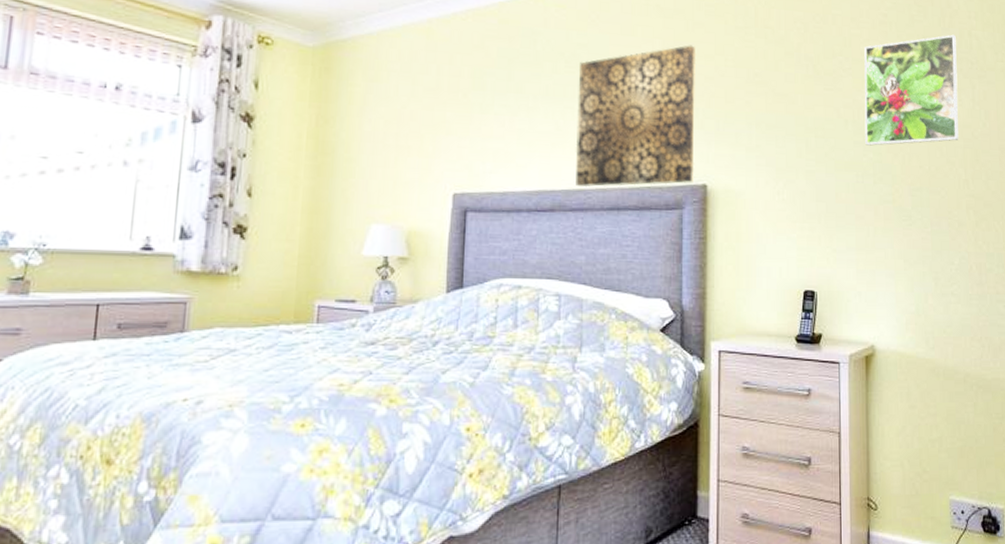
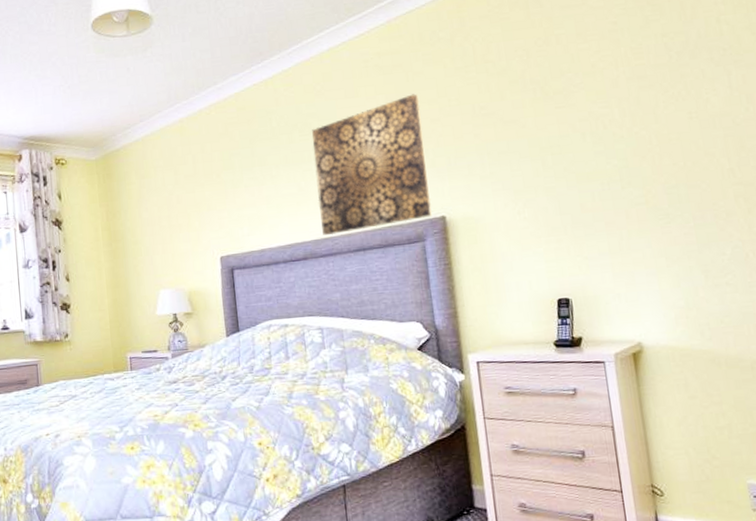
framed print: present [864,34,959,146] -> none [594,25,717,154]

